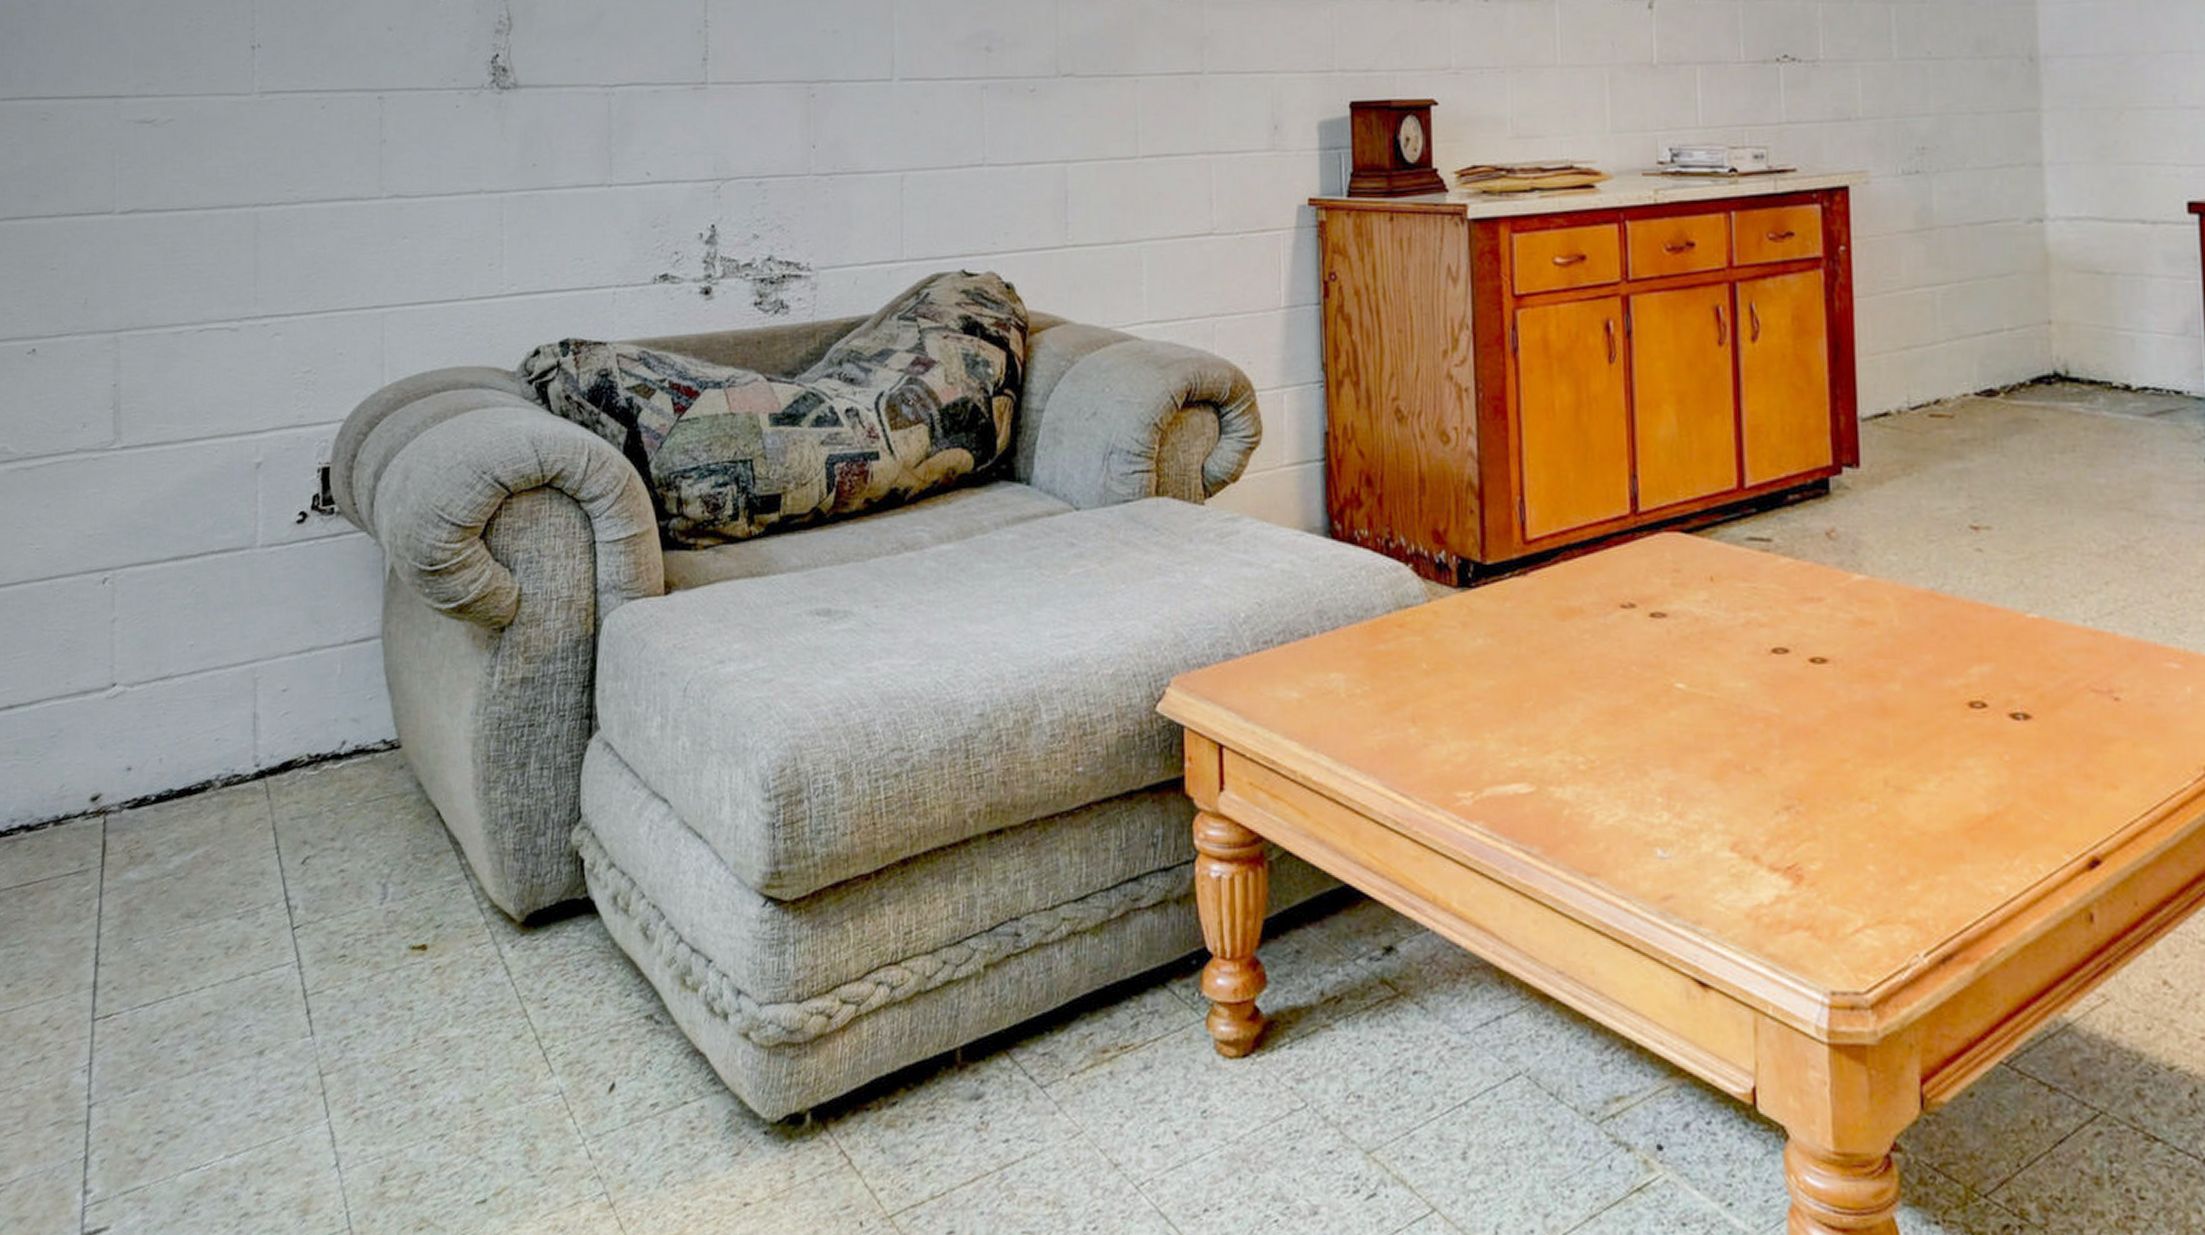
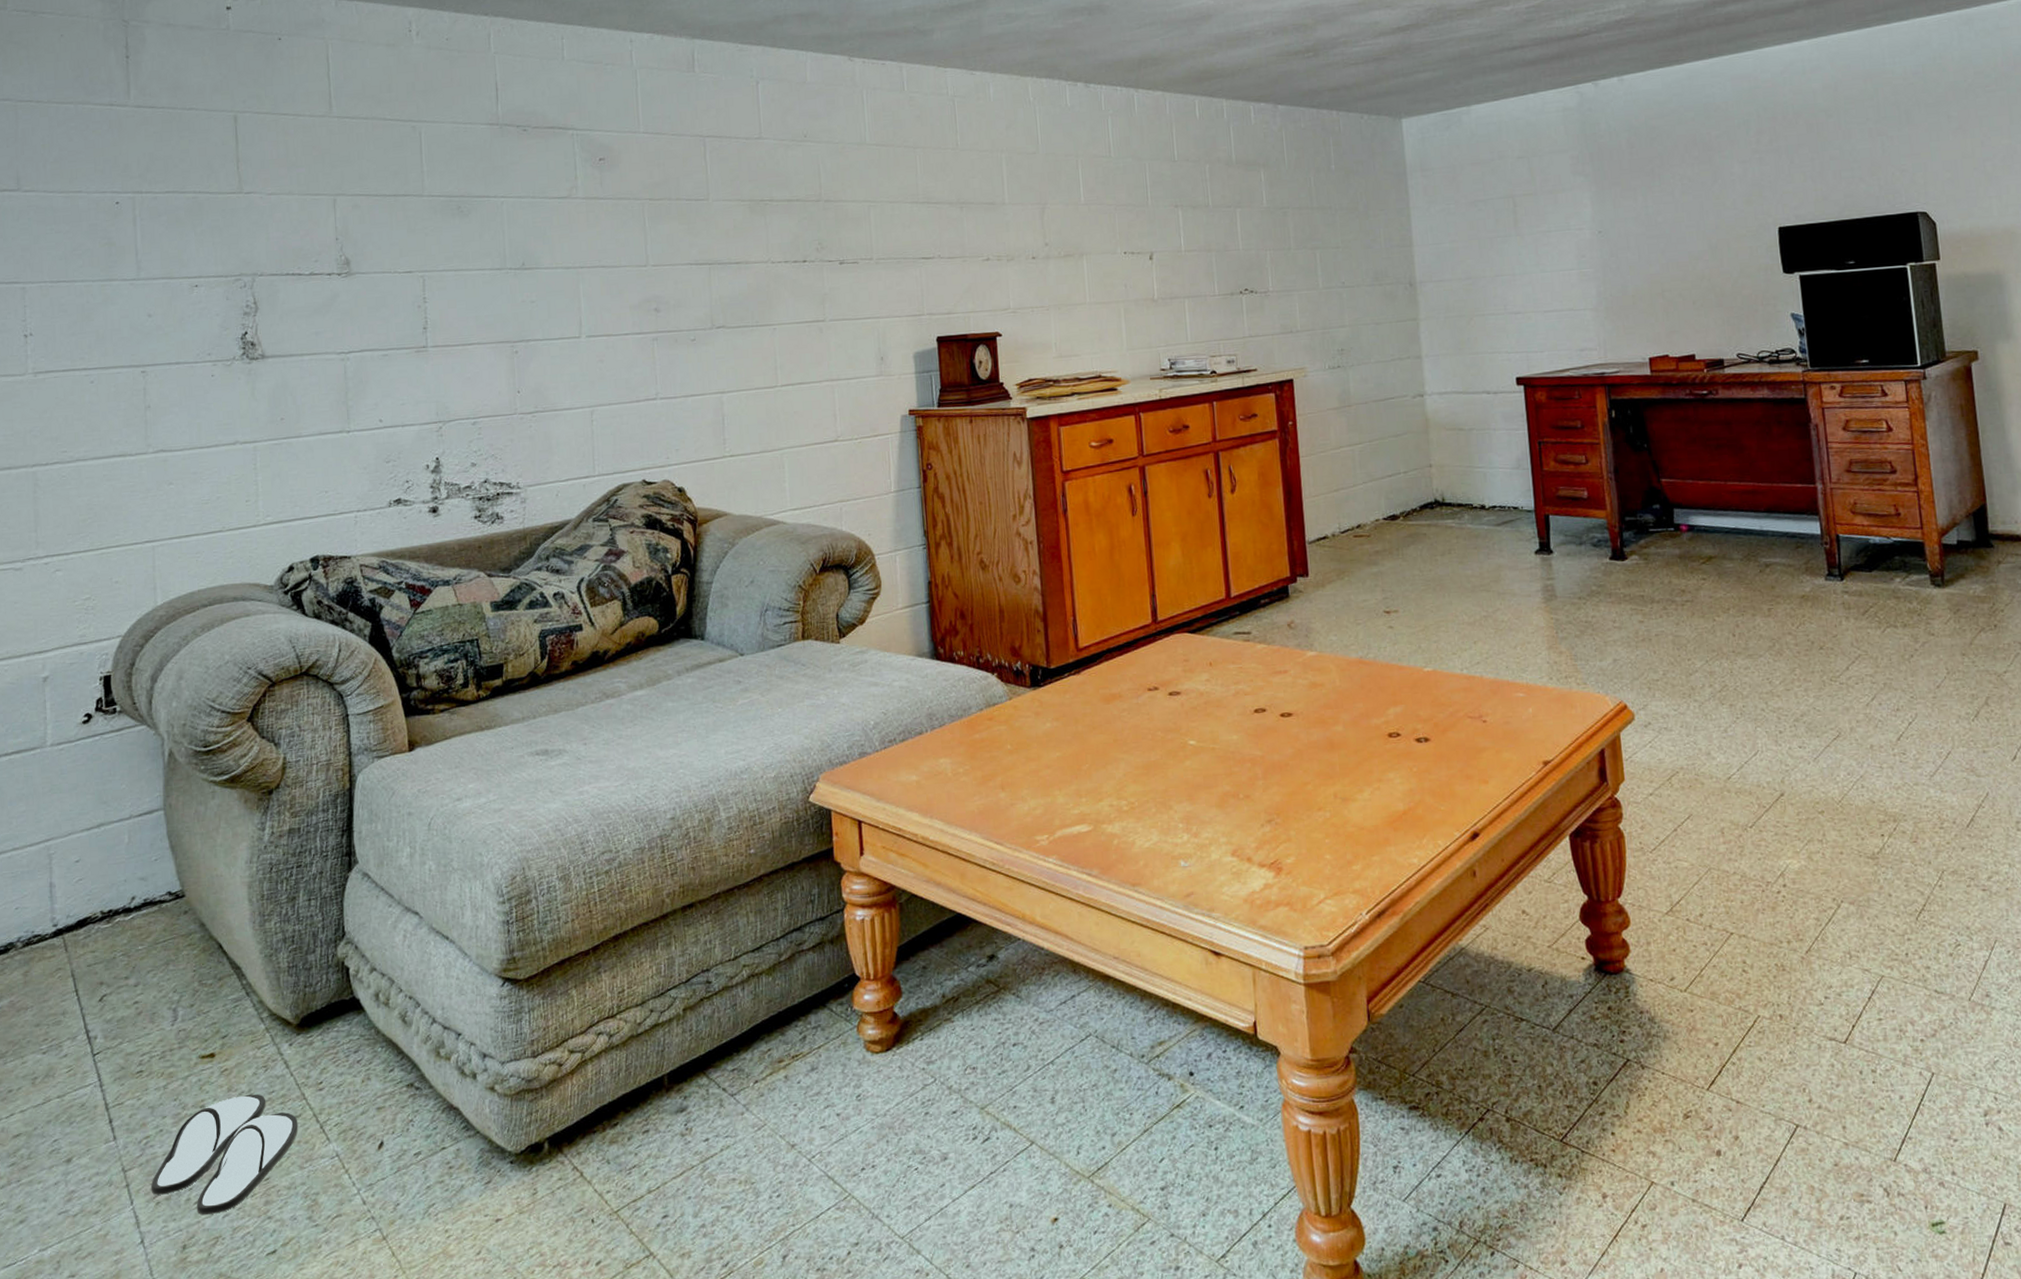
slippers: none [349,1001,518,1144] -> present [150,1094,298,1216]

